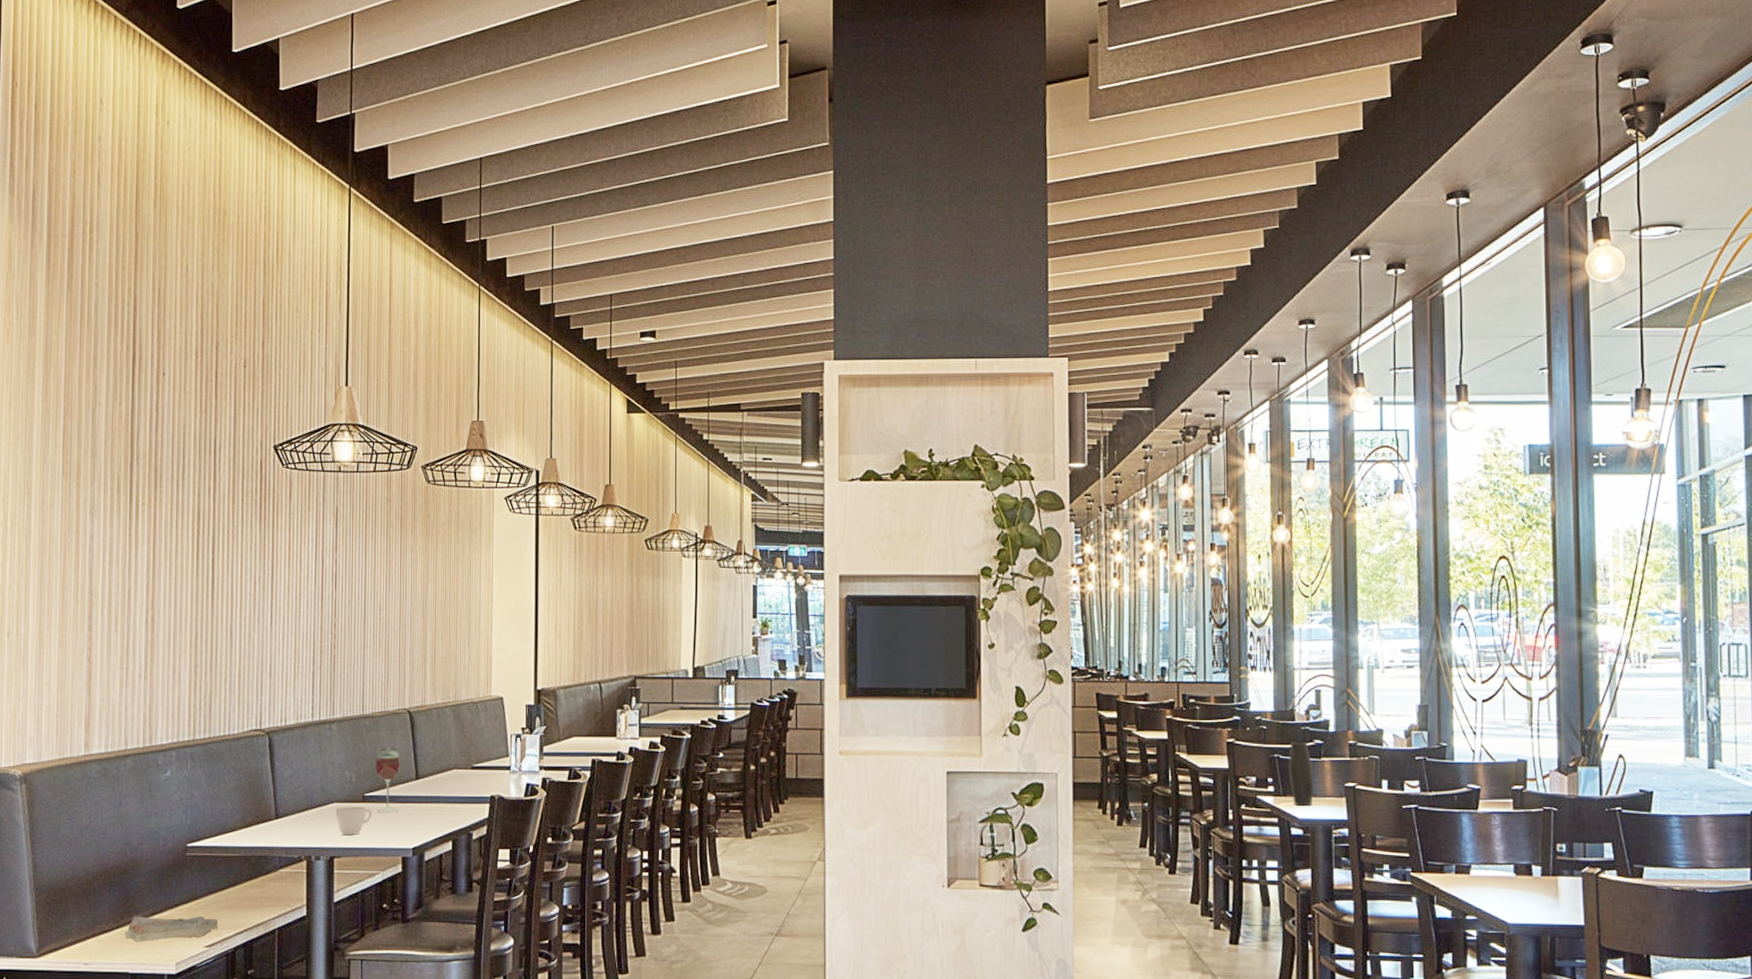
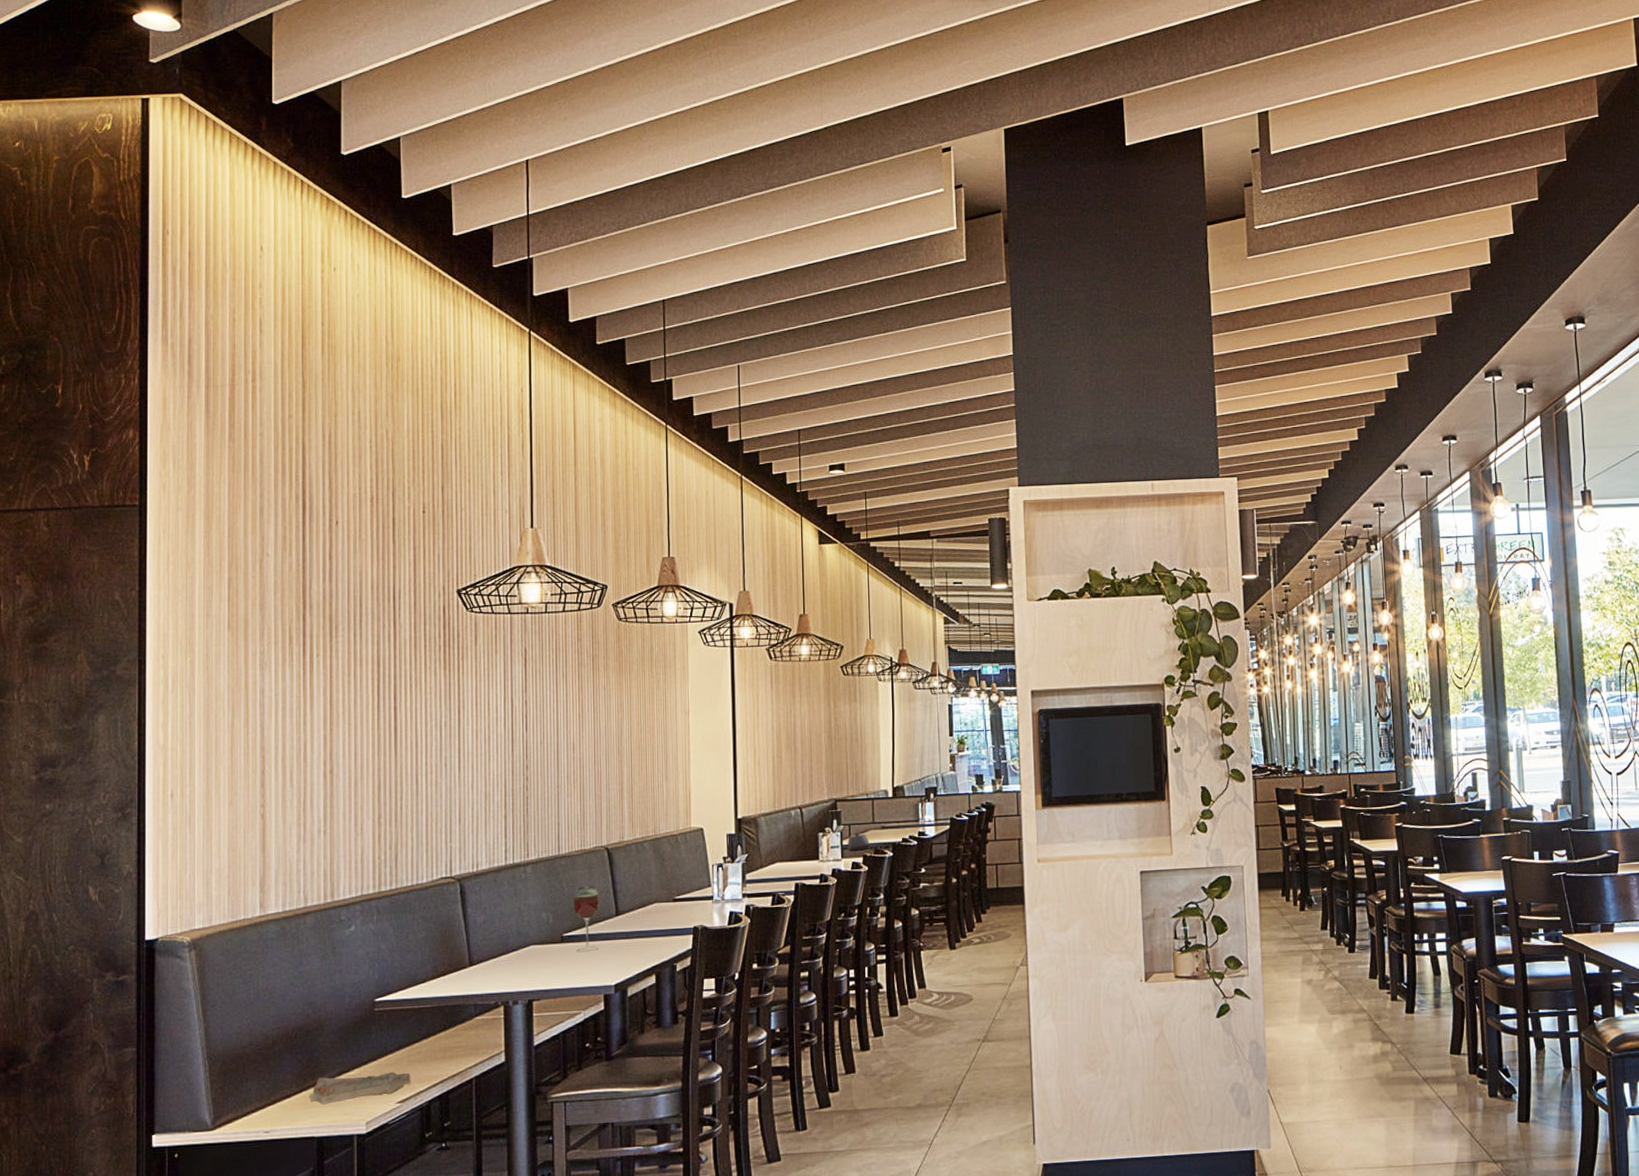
cup: present [335,806,373,835] -> none [533,947,572,977]
sugar bowl: none [646,711,668,732] -> present [848,831,869,852]
vase: present [1288,742,1314,806] -> none [1451,822,1474,880]

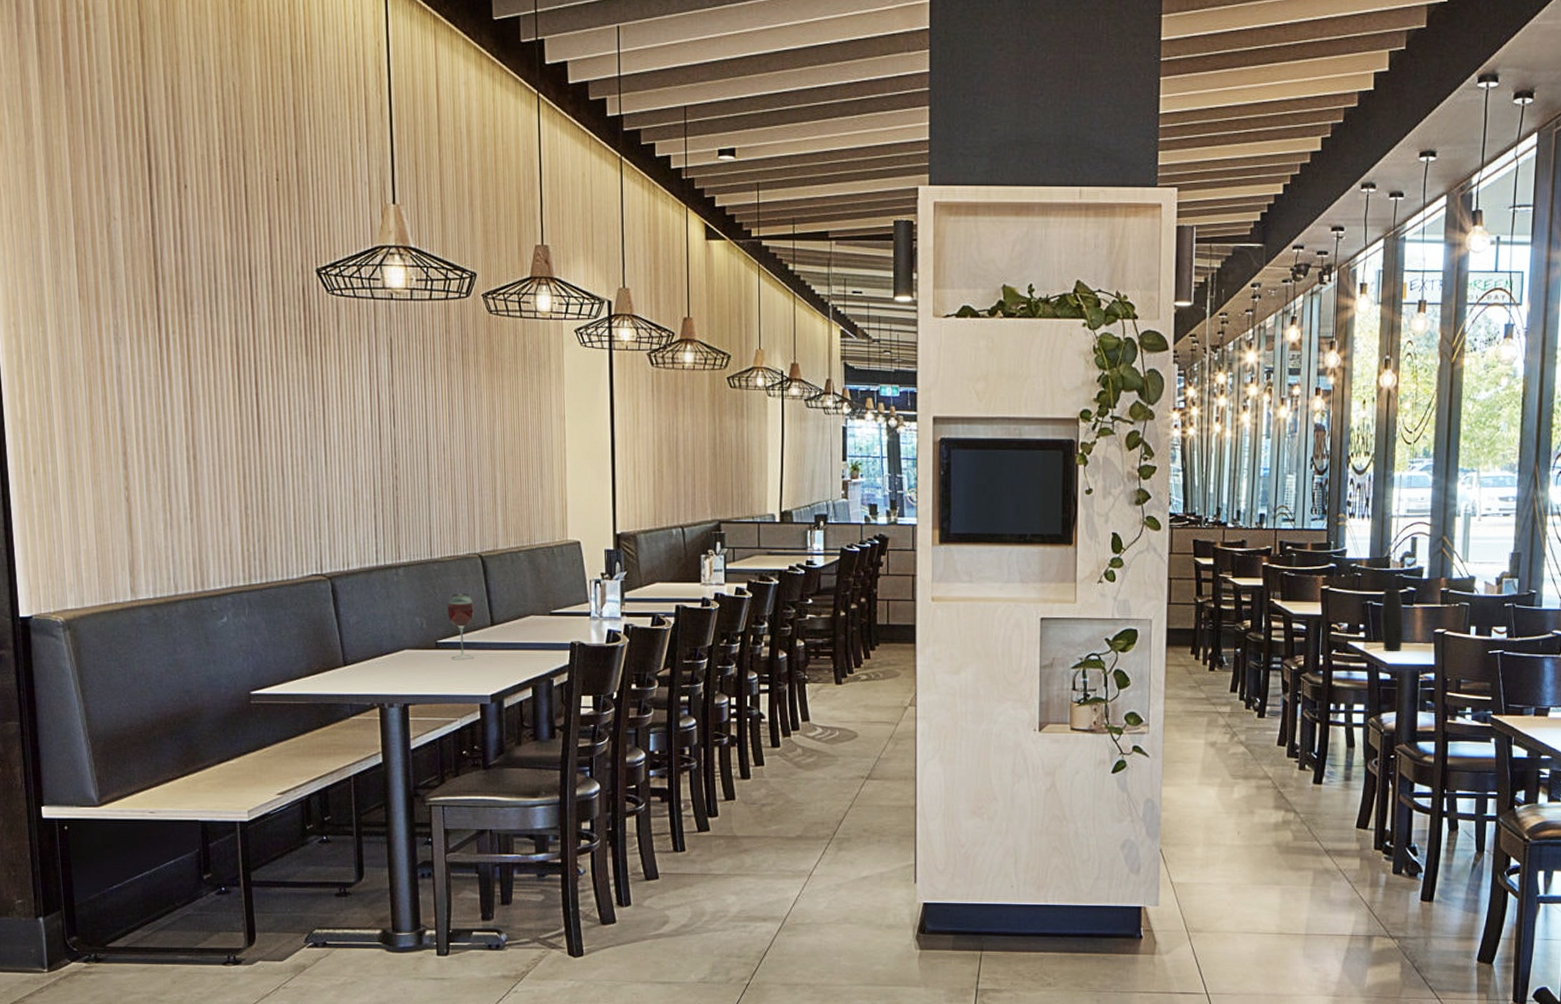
bag: present [308,1072,411,1105] -> none [190,764,290,791]
sugar bowl: present [848,831,869,852] -> none [731,556,754,577]
vase: none [1451,822,1474,880] -> present [1380,589,1405,651]

